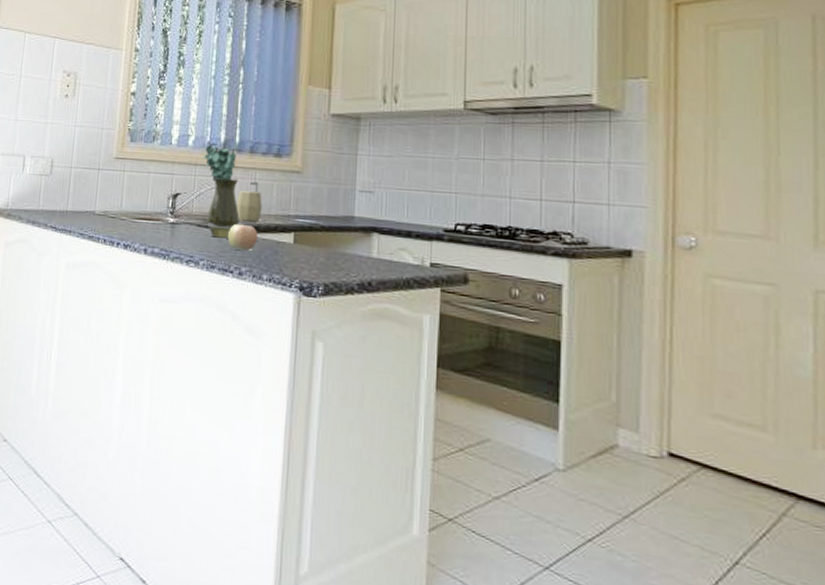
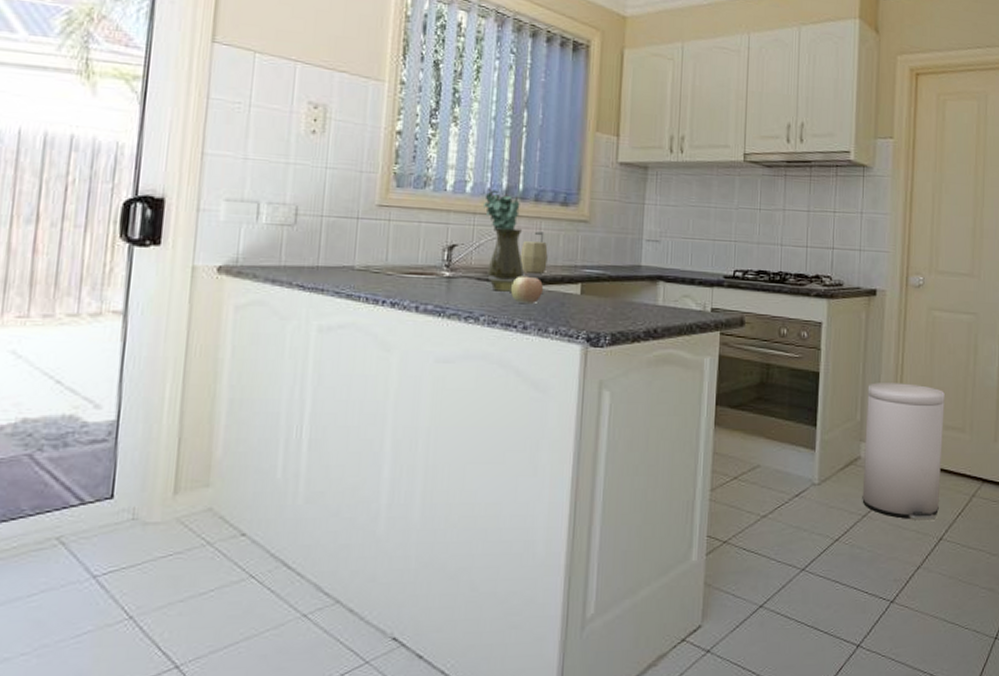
pedal bin: none [622,358,735,537] -> present [862,381,945,520]

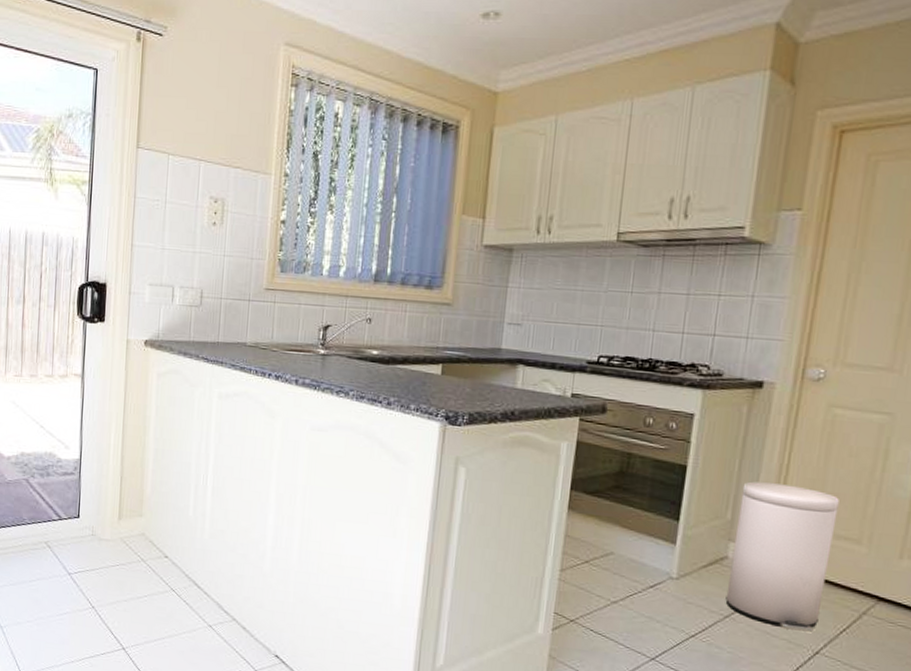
vase: present [482,188,524,292] -> none [353,272,390,370]
fruit: present [511,271,543,305] -> none [377,351,407,383]
soap dispenser: present [520,231,548,274] -> none [386,314,412,354]

